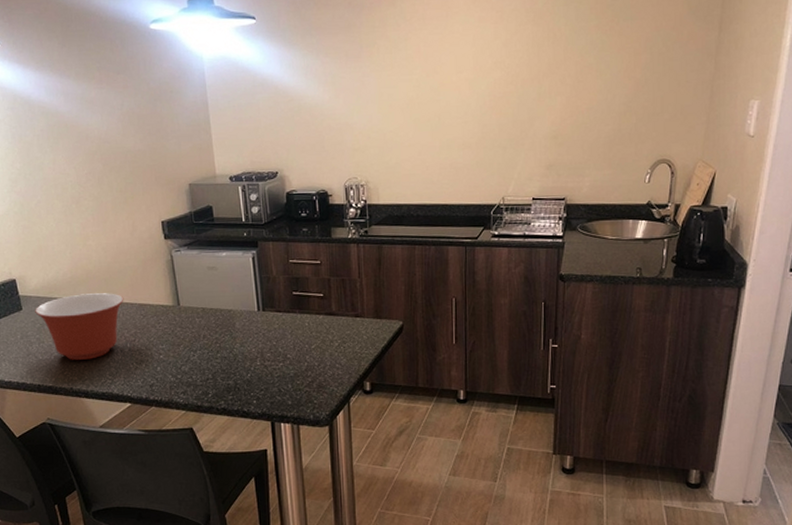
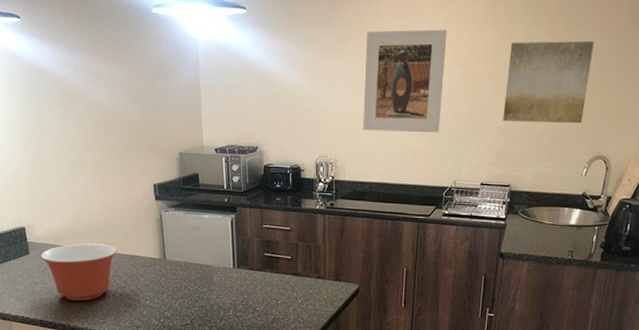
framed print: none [393,29,483,147] -> present [363,29,447,133]
wall art: none [551,33,647,127] -> present [503,41,594,124]

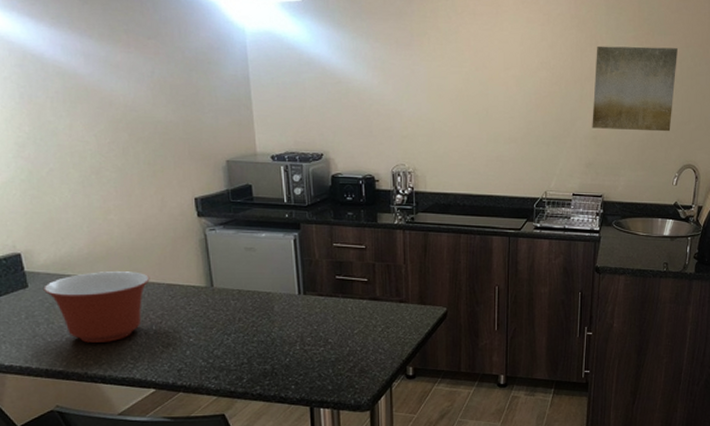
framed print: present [363,29,447,133] -> none [443,27,531,140]

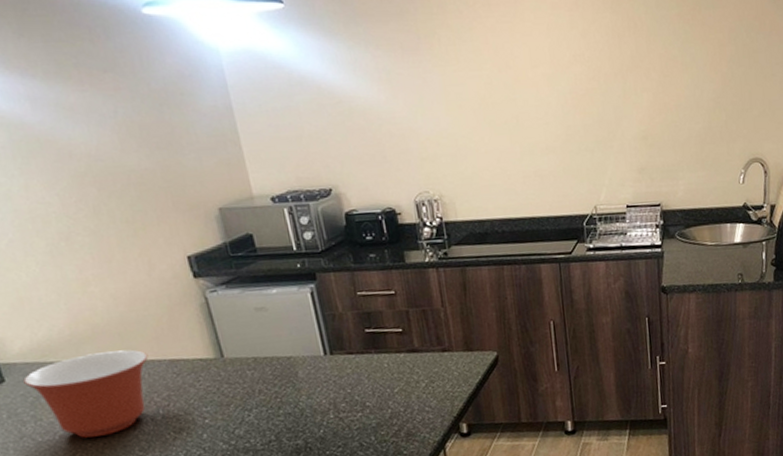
wall art: present [592,45,678,132] -> none [636,23,731,127]

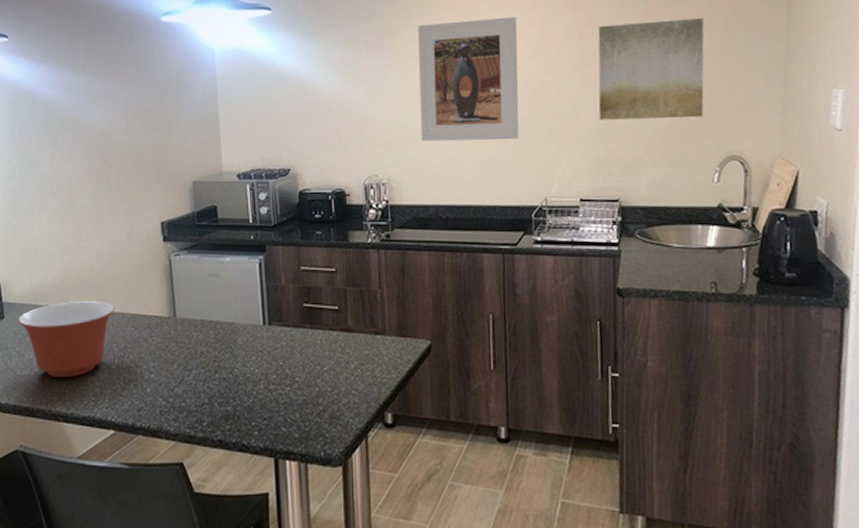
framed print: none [455,17,567,154] -> present [418,16,519,142]
wall art: none [636,23,731,127] -> present [598,18,705,120]

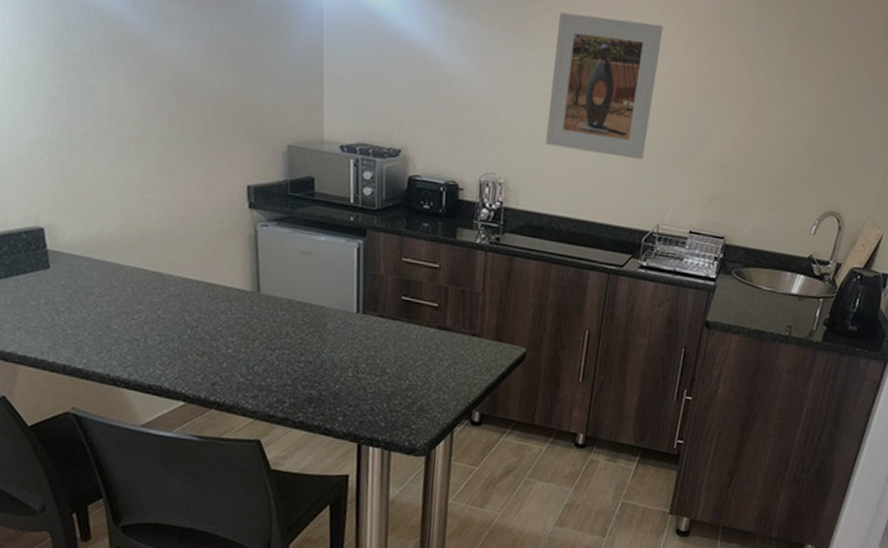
mixing bowl: present [18,301,115,377] -> none [67,259,189,343]
wall art: present [598,18,705,120] -> none [722,54,839,169]

